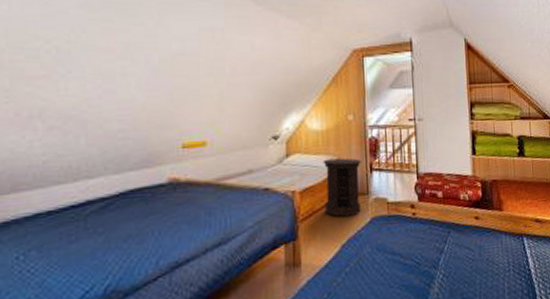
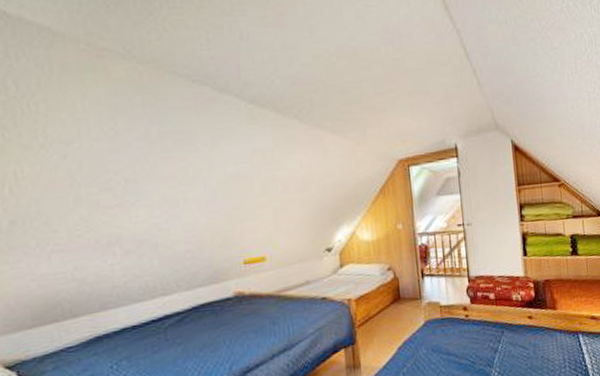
side table: present [322,158,362,217] -> none [375,265,415,321]

